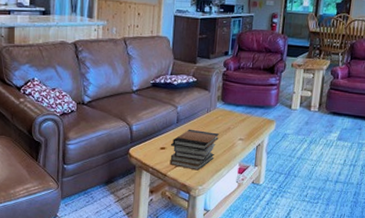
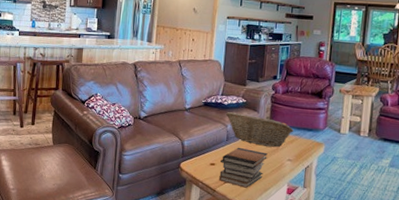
fruit basket: none [175,92,246,127] -> present [225,112,295,148]

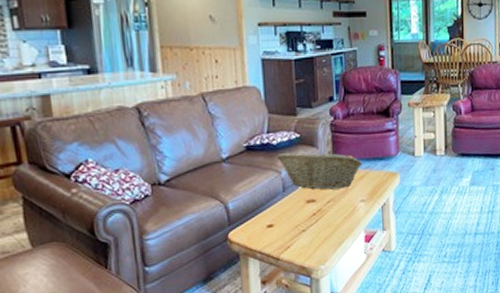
book stack: present [219,147,268,188] -> none [280,196,336,247]

